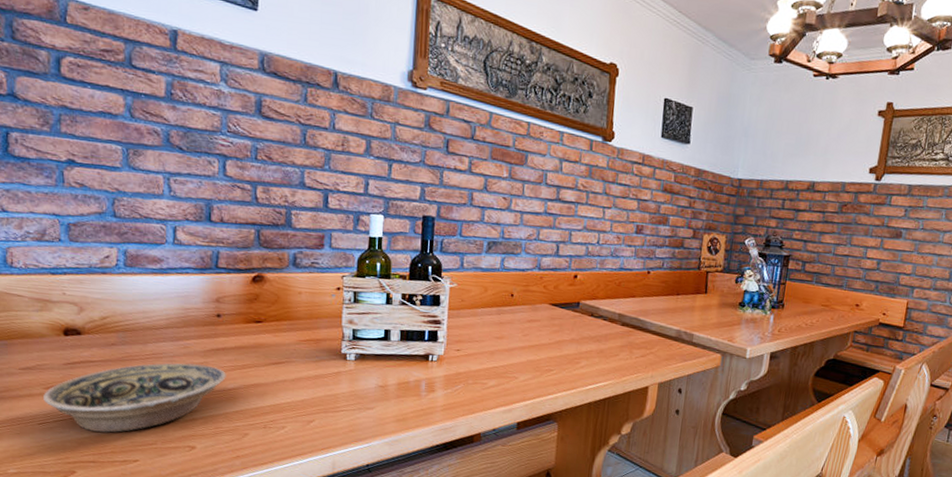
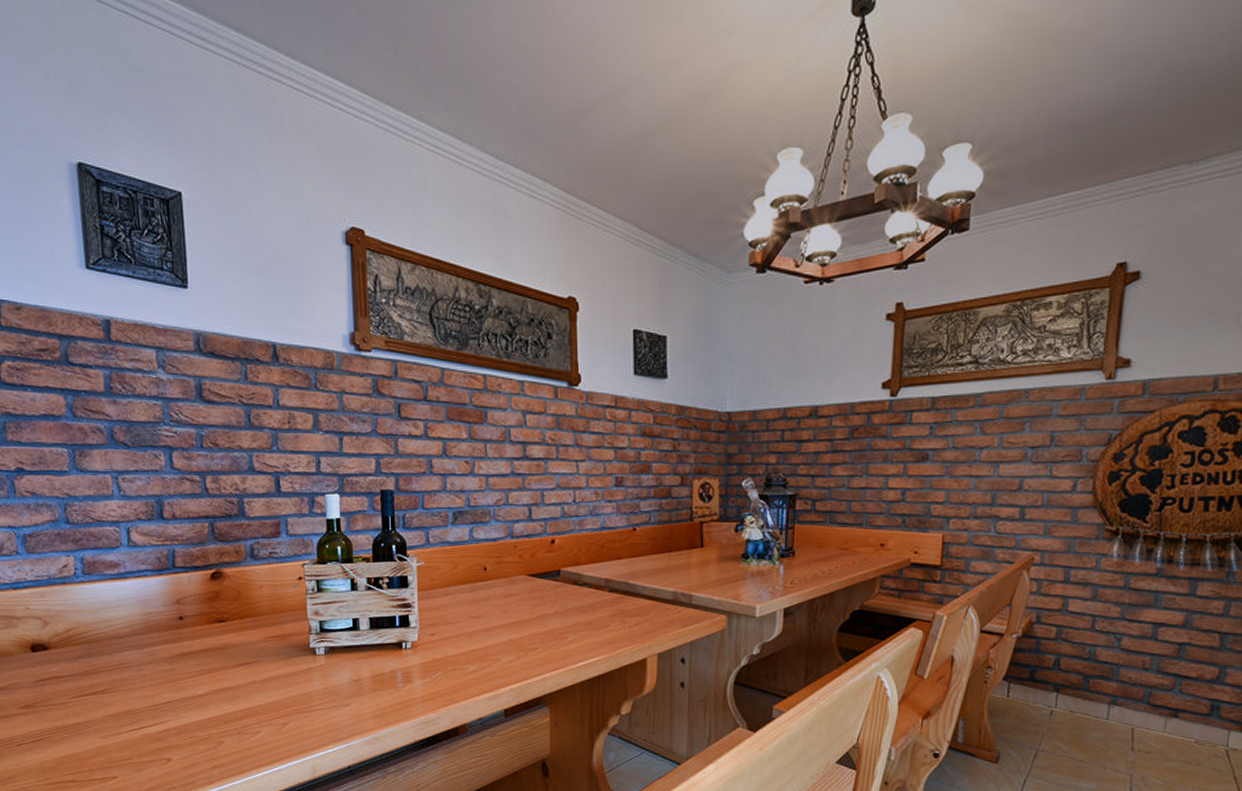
bowl: present [43,363,226,433] -> none [18,671,195,750]

